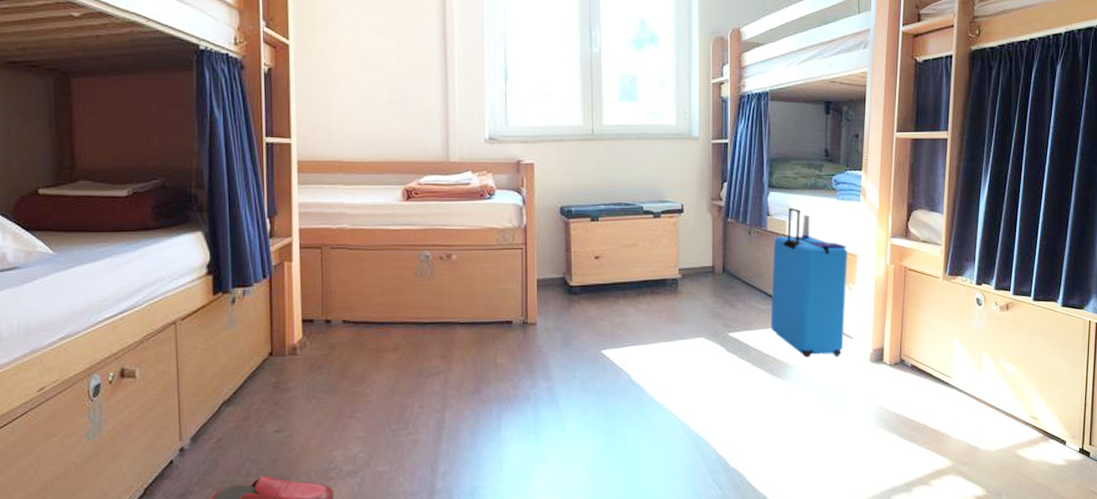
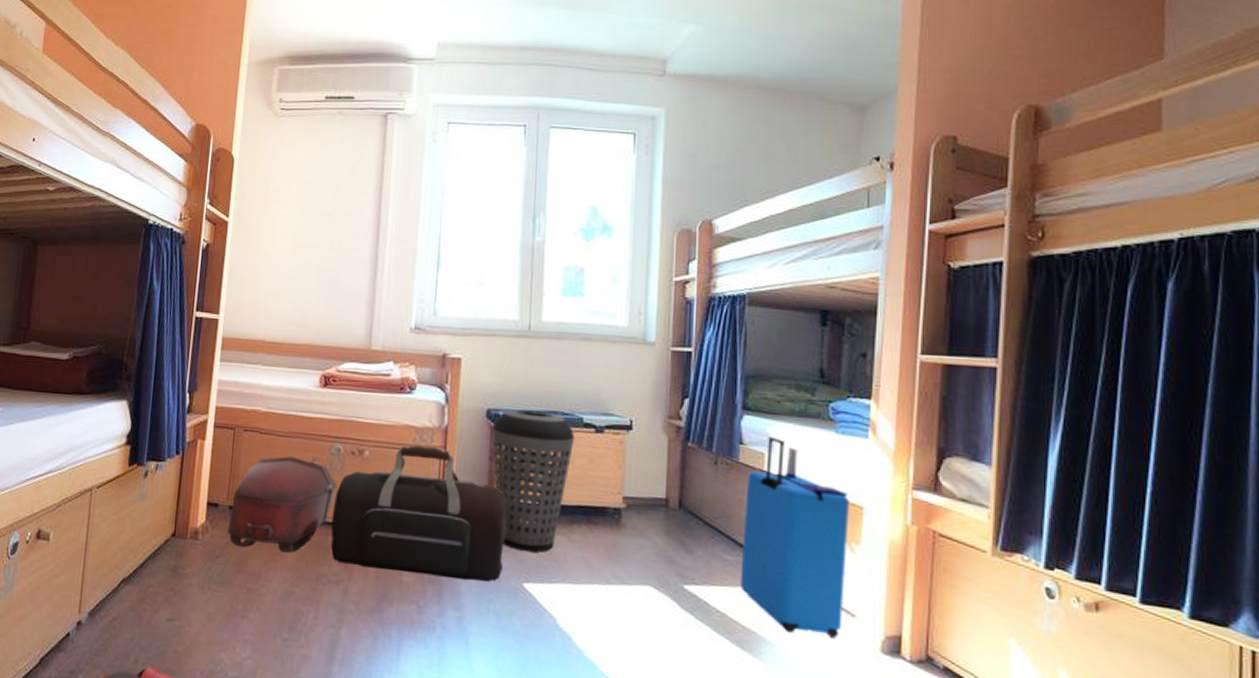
backpack: none [326,266,429,357] -> present [228,456,338,554]
duffel bag: none [427,244,584,357] -> present [331,445,507,582]
trash bin: none [566,204,637,324] -> present [492,409,575,552]

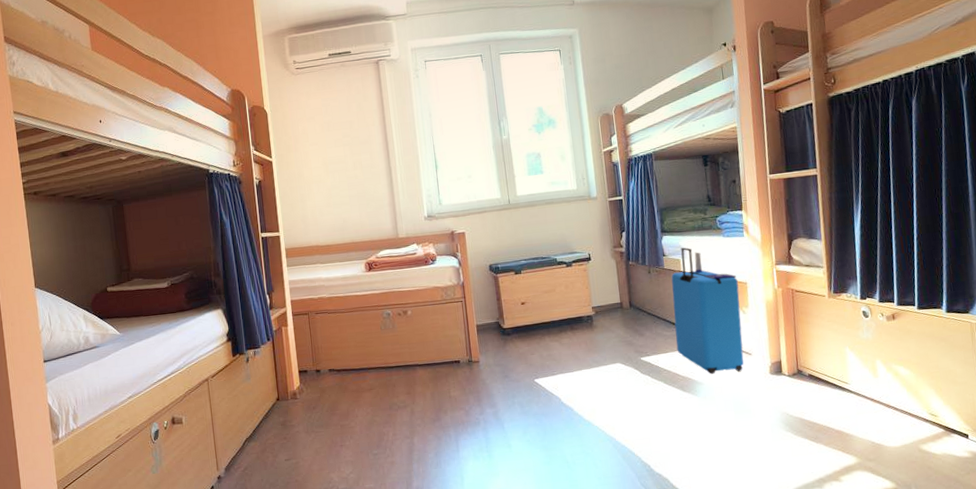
backpack: present [228,456,338,554] -> none [317,322,393,398]
duffel bag: present [331,445,507,582] -> none [392,298,519,393]
trash bin: present [492,409,575,552] -> none [495,259,554,358]

